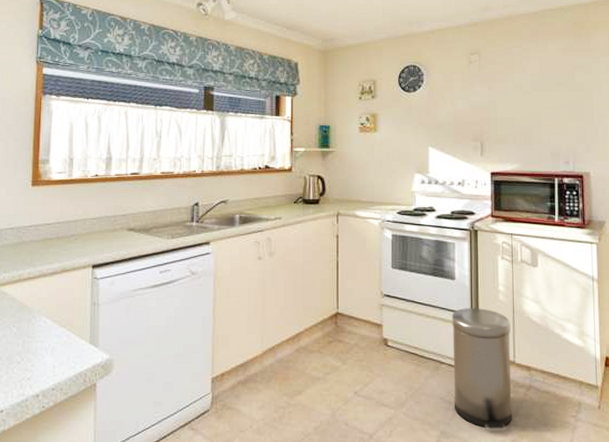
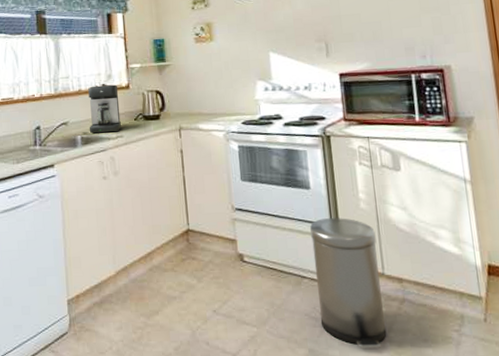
coffee maker: none [248,166,281,214] -> present [88,84,121,134]

